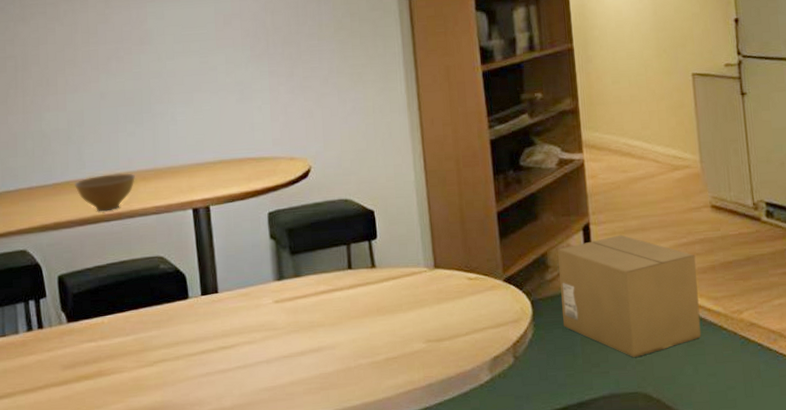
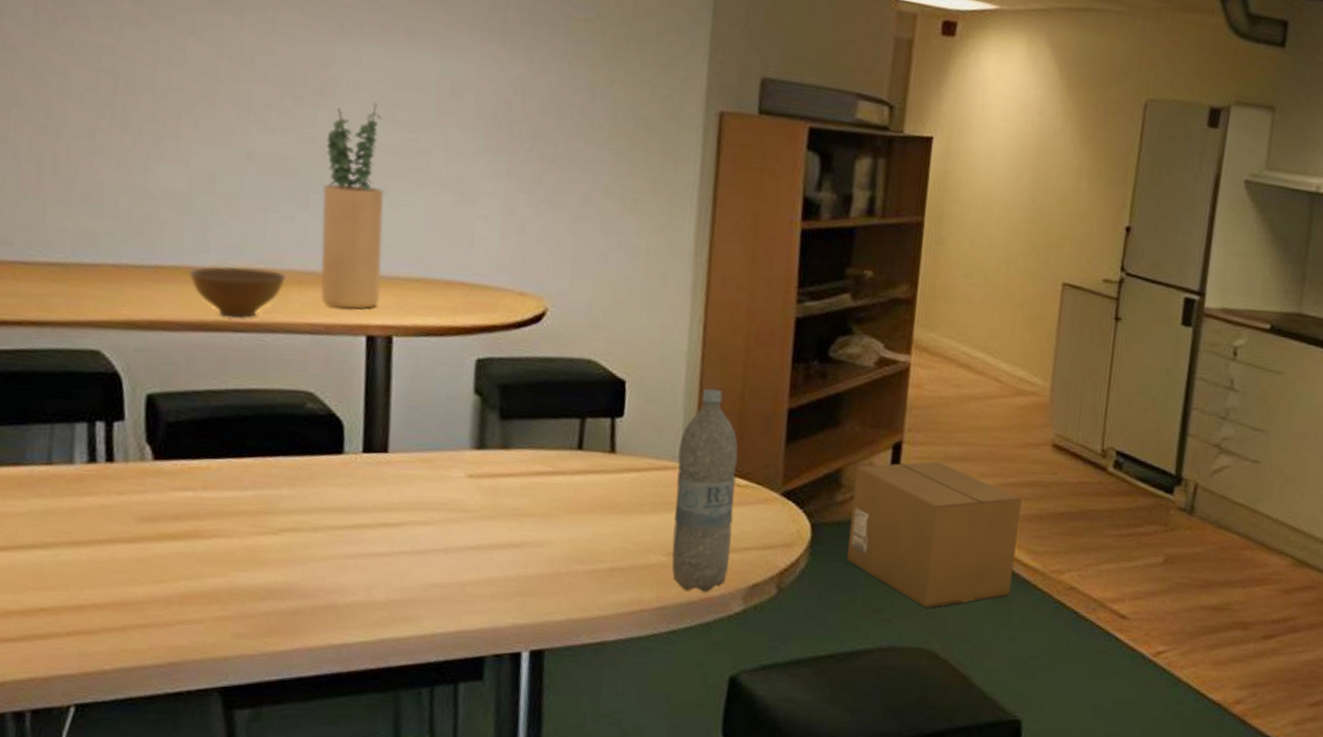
vase: none [149,41,198,192] -> present [319,102,384,310]
water bottle: none [421,205,474,369] -> present [671,388,738,592]

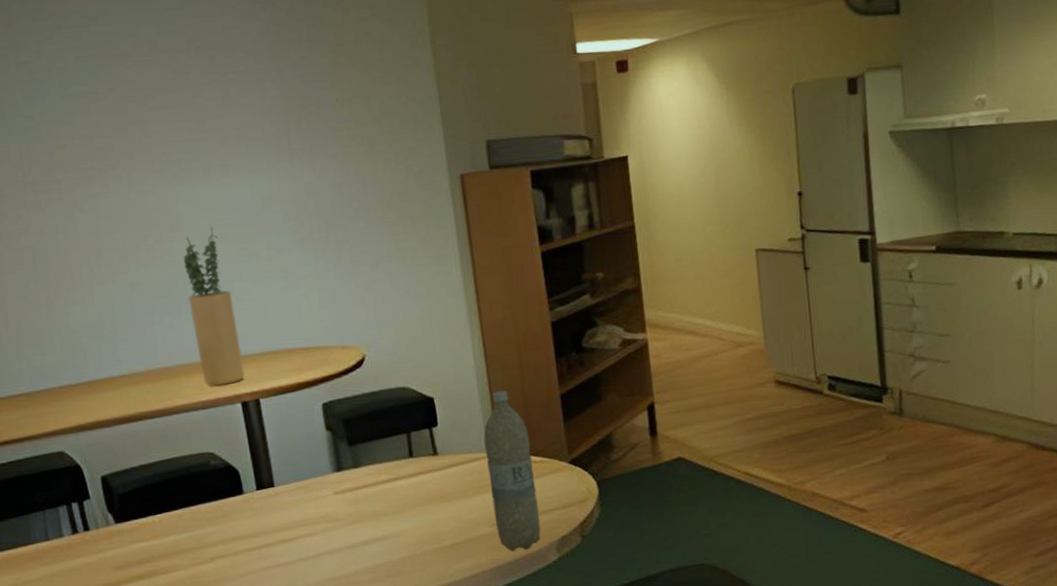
bowl: present [189,266,286,318] -> none [111,368,177,409]
box: present [847,461,1022,609] -> none [623,412,766,532]

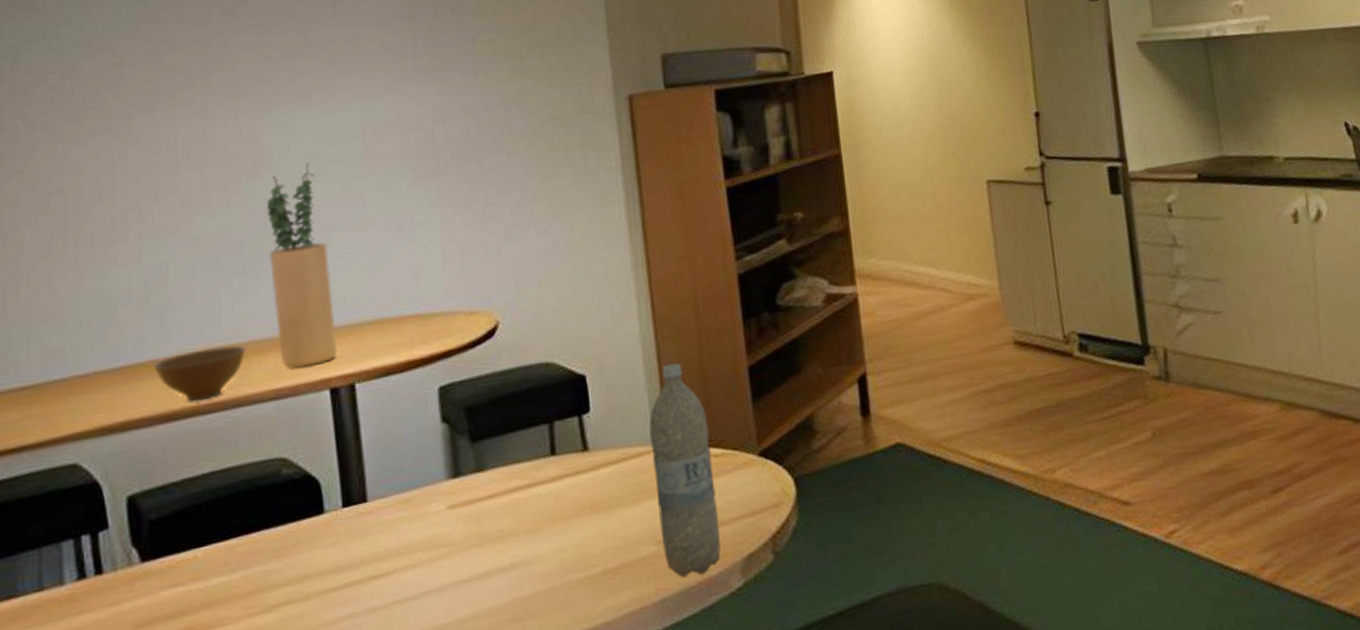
bowl: none [111,368,177,409] -> present [154,345,245,401]

